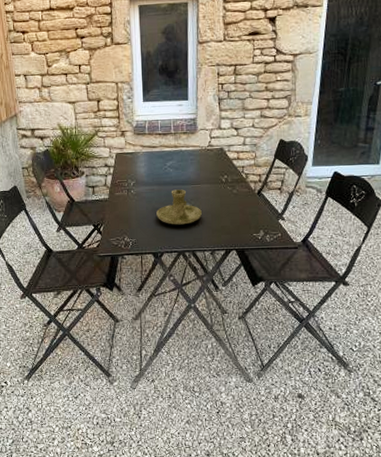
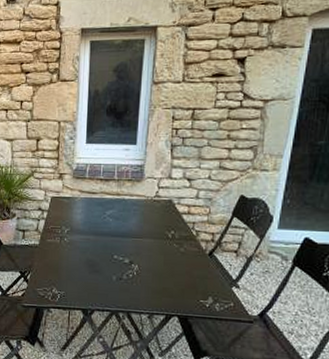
candle holder: present [156,189,202,225] -> none [90,241,141,282]

